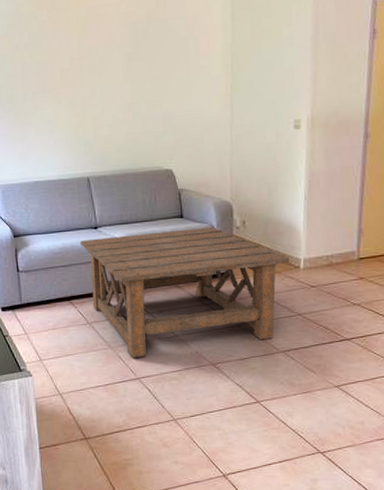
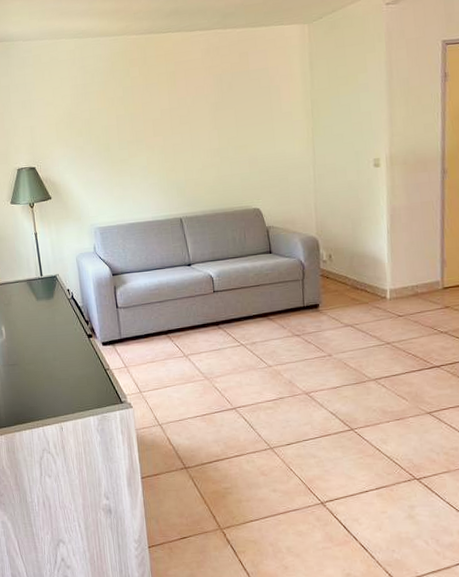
coffee table: present [80,226,290,358] -> none [175,261,376,389]

